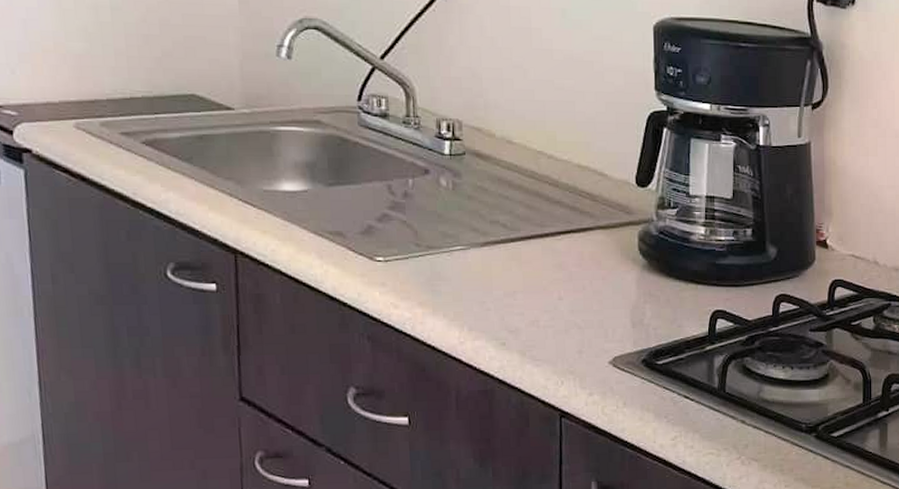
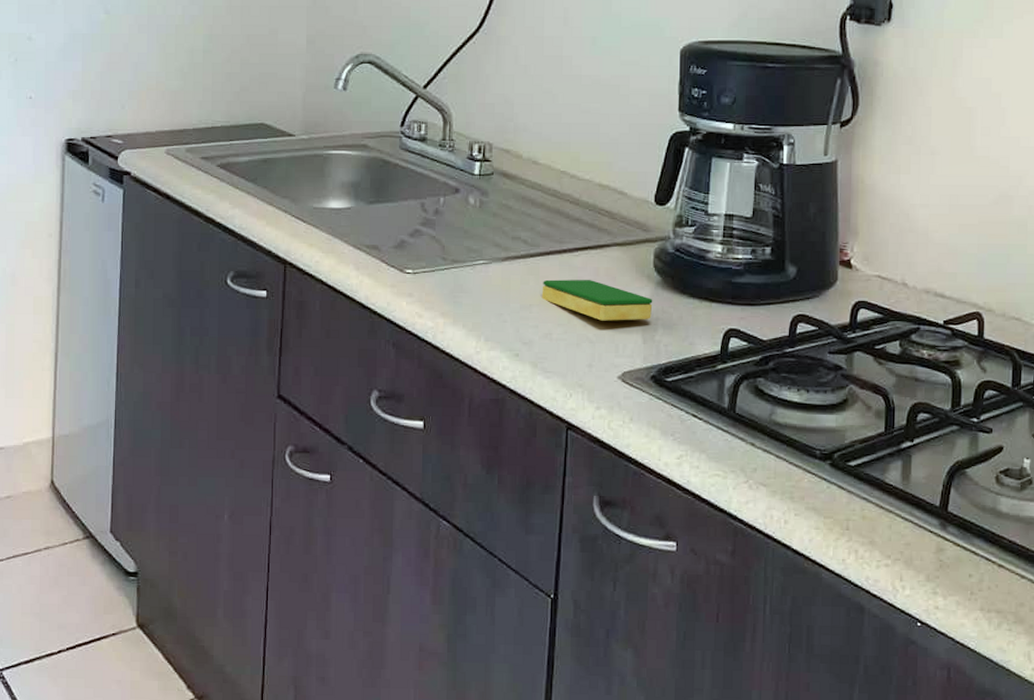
dish sponge: none [525,265,640,306] -> present [541,279,653,321]

